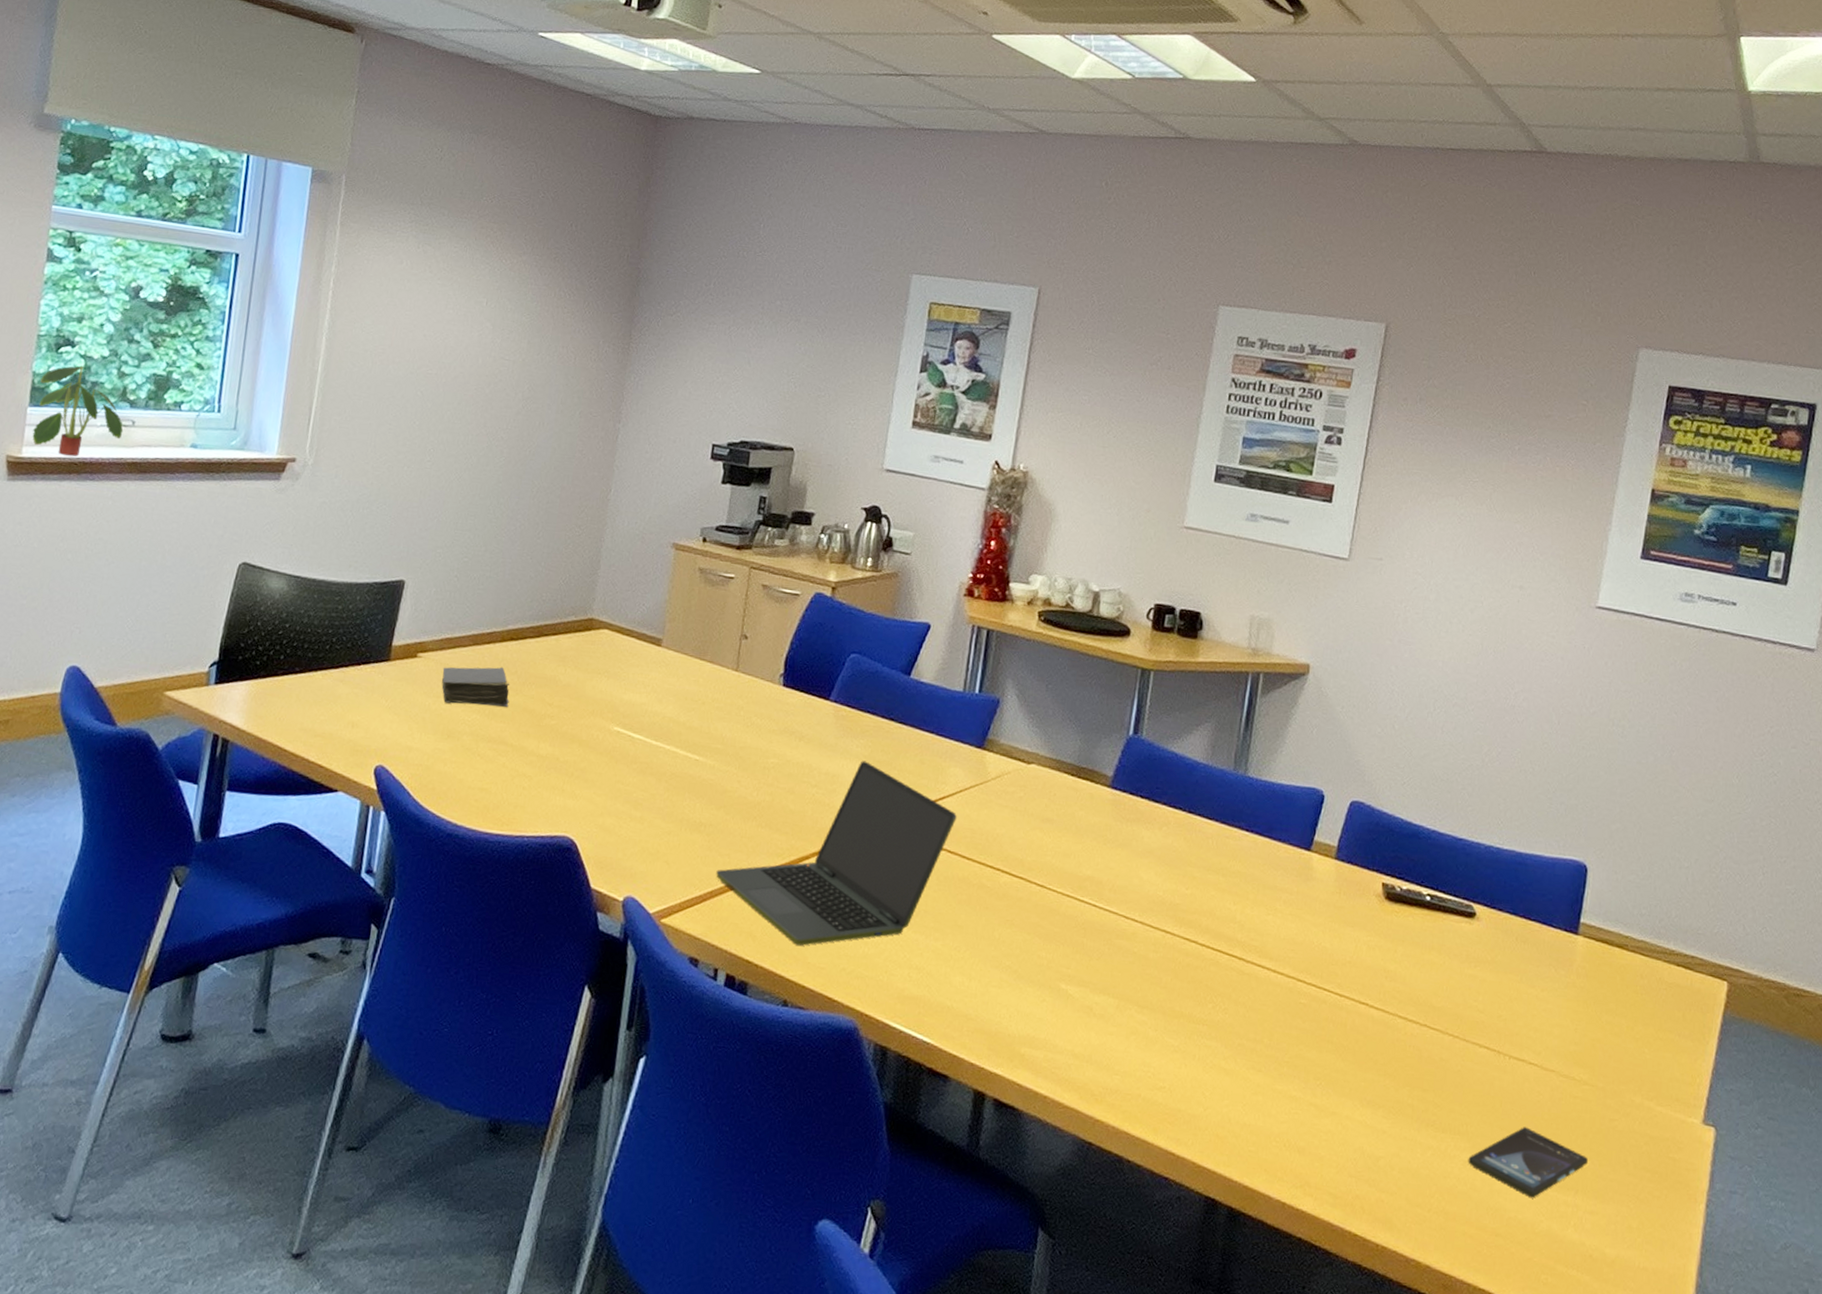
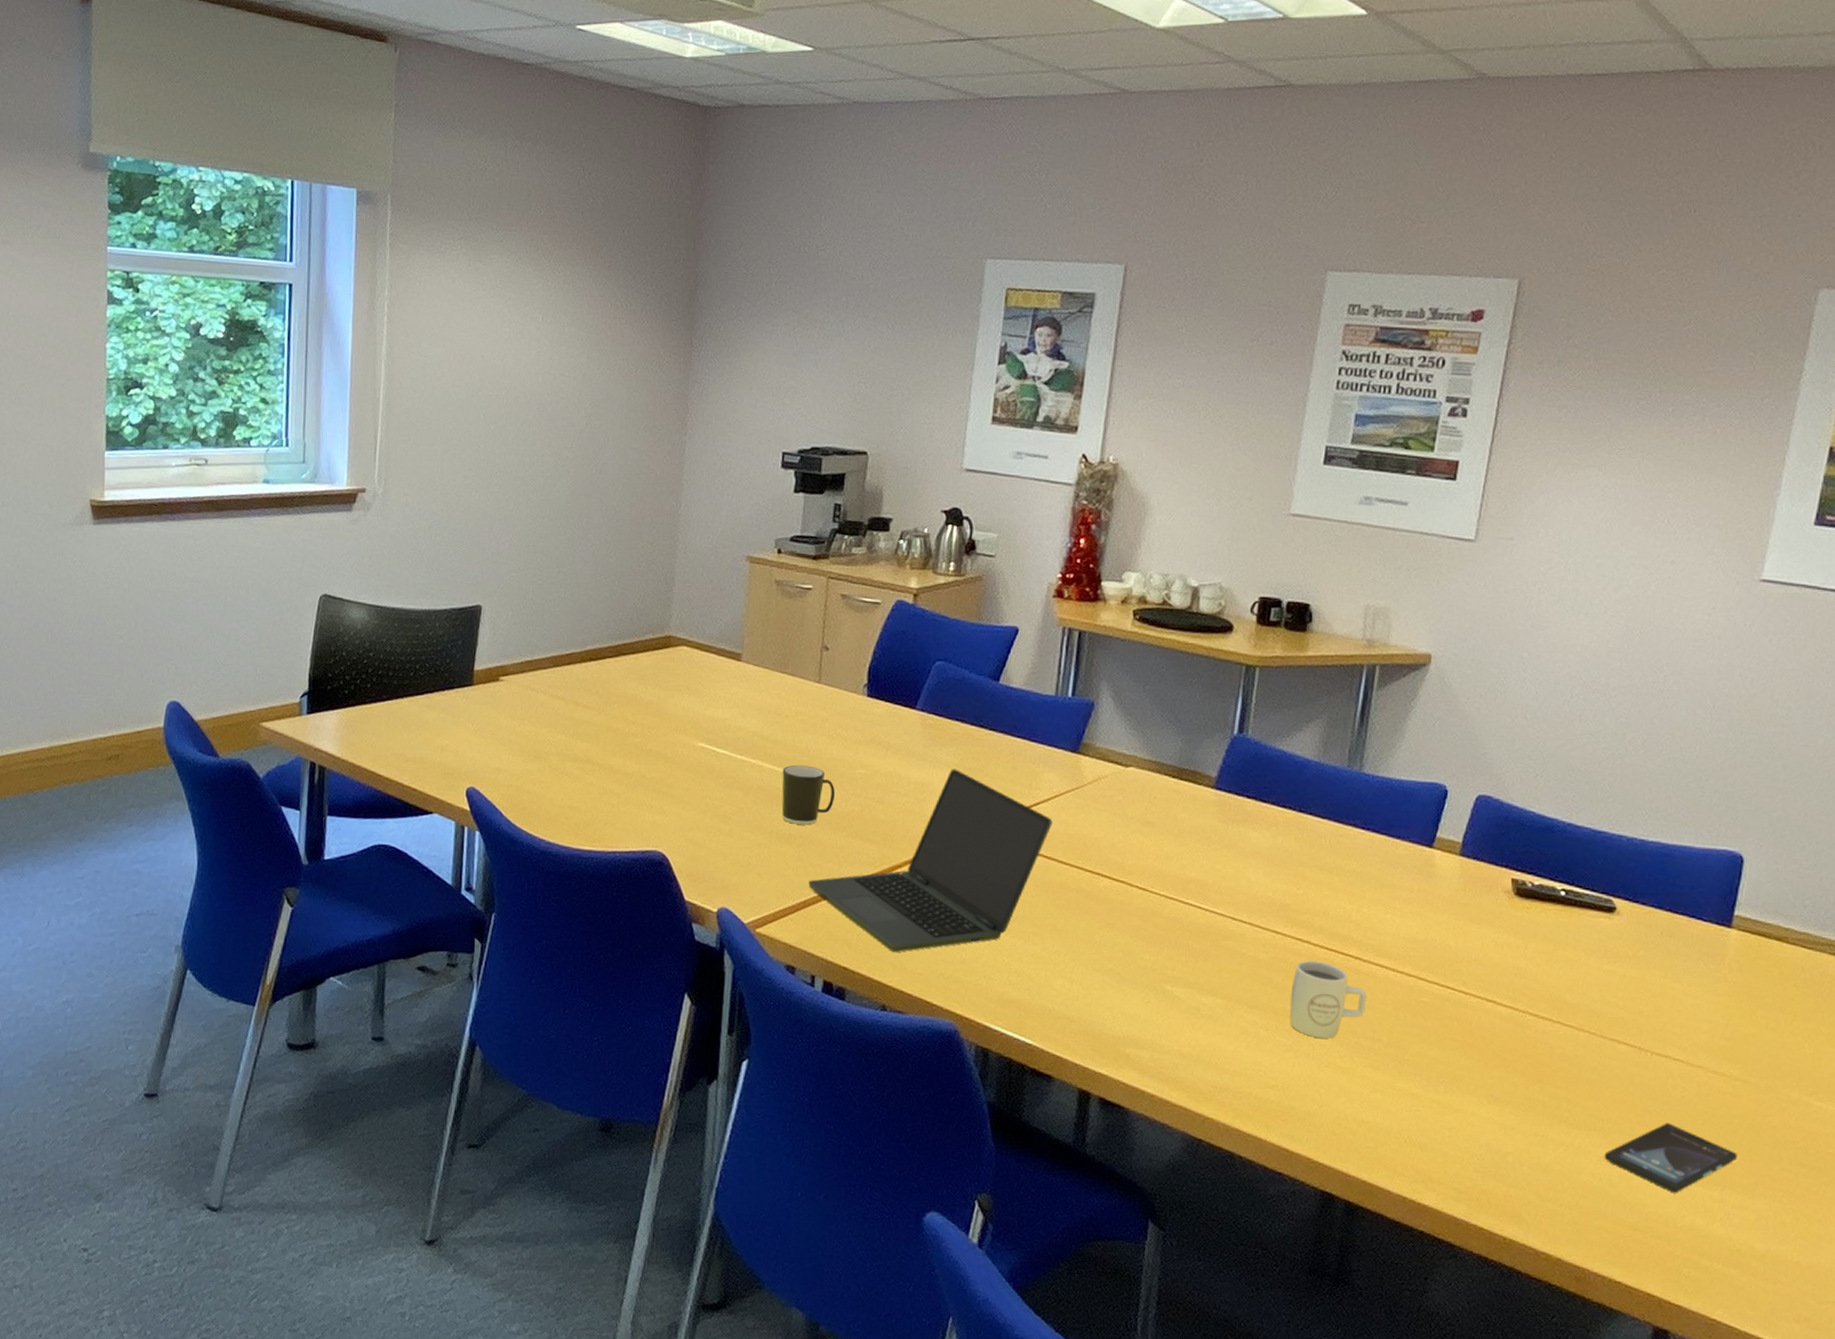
plant: present [32,365,124,457] -> none [111,407,198,499]
book: present [441,667,510,707] -> none [524,687,593,727]
mug: none [693,752,747,814] -> present [781,764,835,825]
mug: none [1177,960,1250,1040] -> present [1289,960,1367,1039]

